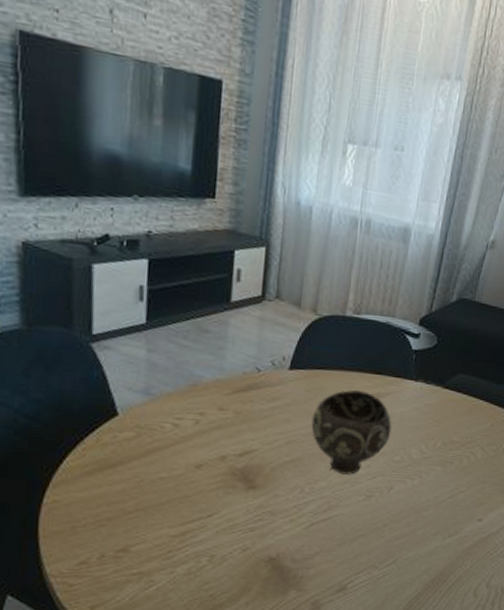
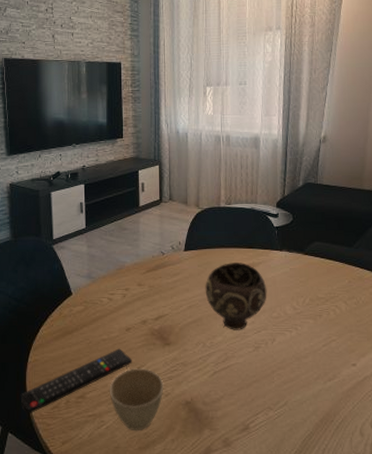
remote control: none [28,490,202,570] -> present [20,348,133,413]
cup: none [164,515,243,592] -> present [109,367,164,430]

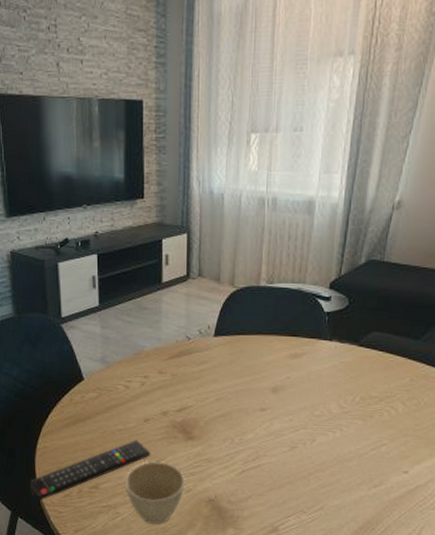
bowl: present [205,263,267,330] -> none [236,352,310,428]

